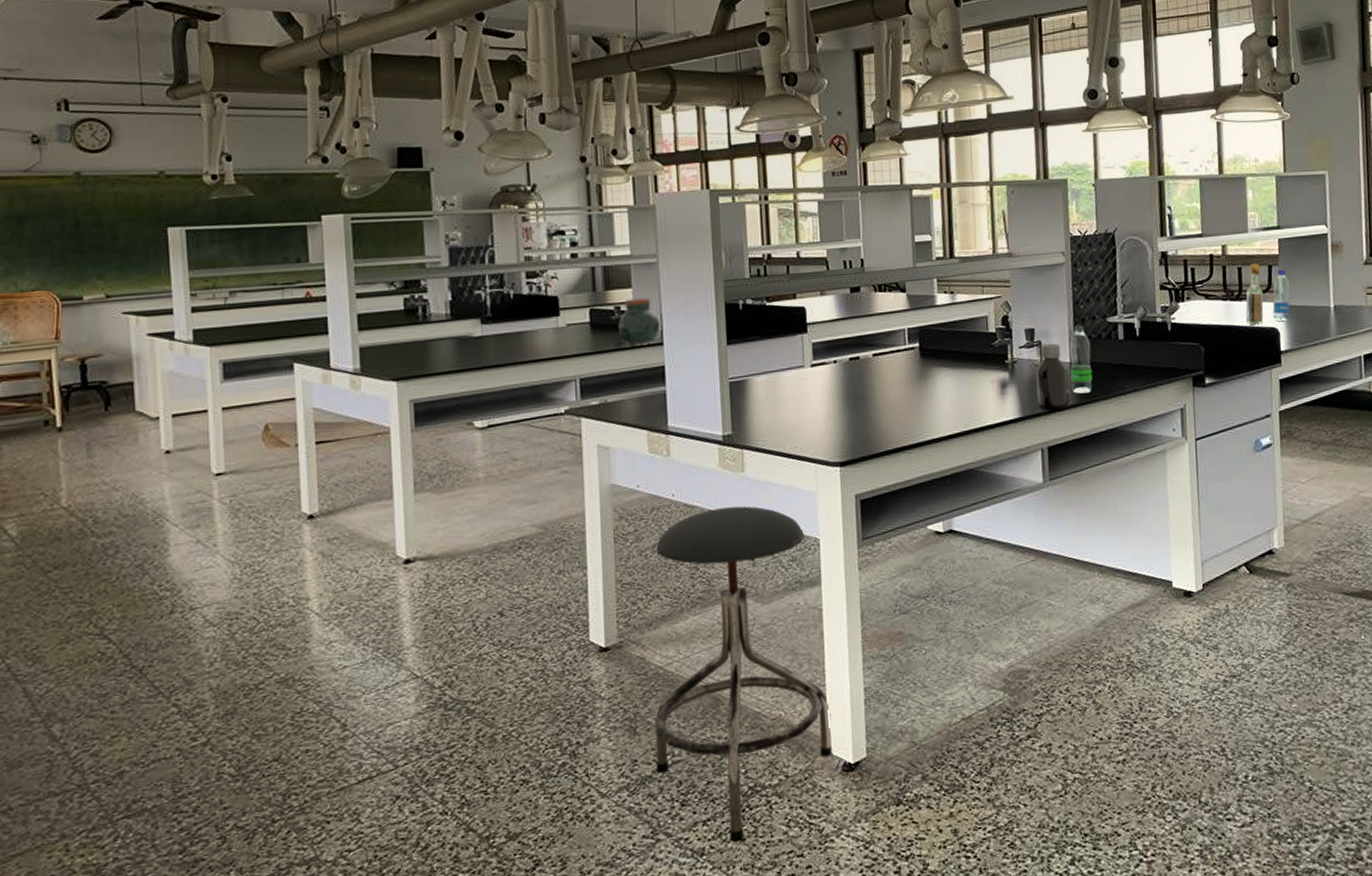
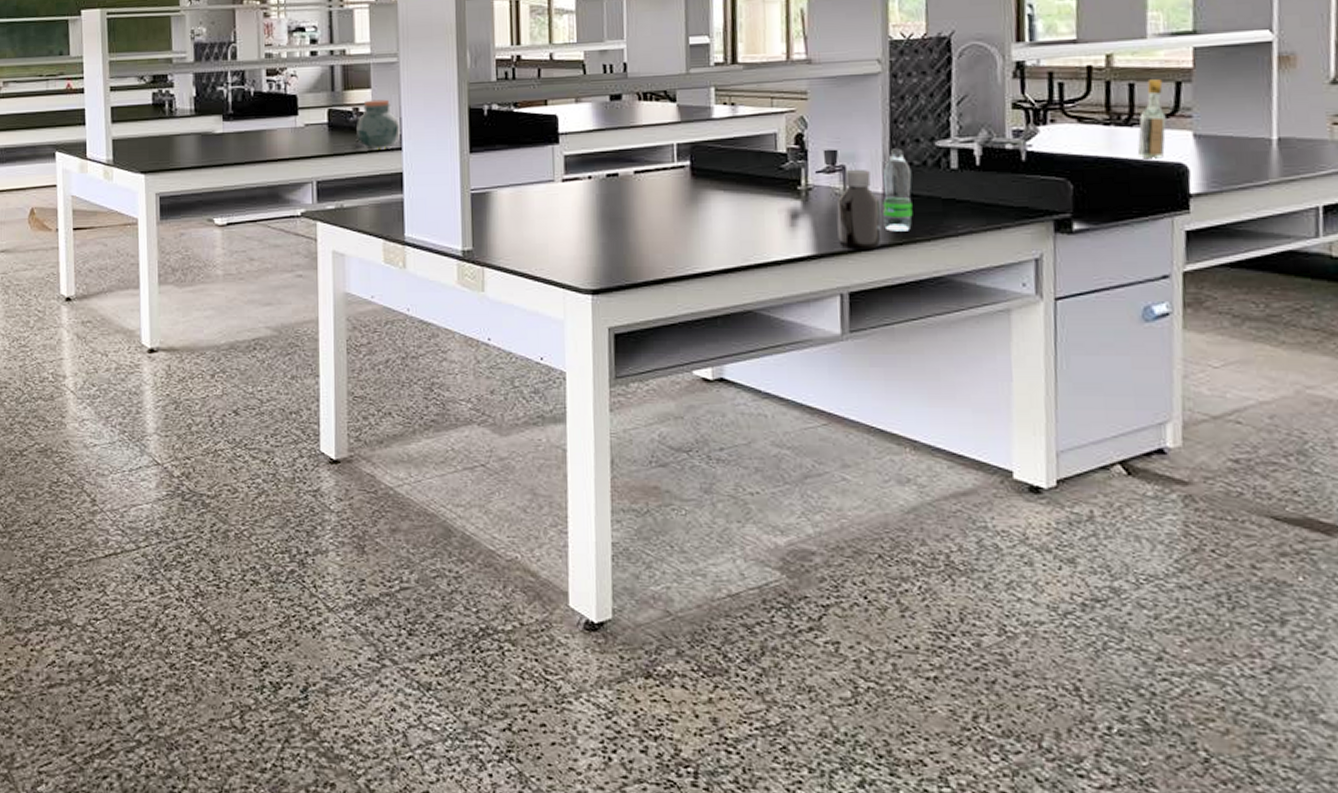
stool: present [655,506,832,843] -> none [383,328,573,684]
bottle: present [1272,269,1290,322] -> none [1179,88,1209,156]

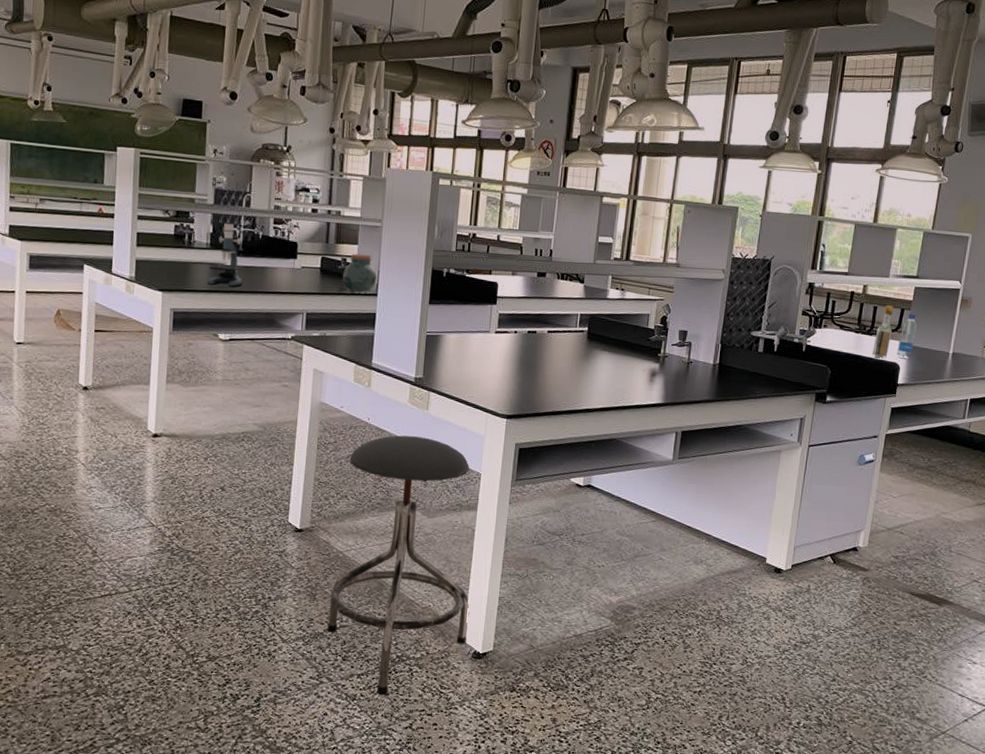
microscope: none [195,80,237,160] -> present [207,222,244,287]
stool: none [383,328,573,684] -> present [327,435,470,695]
bottle: present [837,169,881,250] -> none [680,345,710,403]
bottle: present [882,148,913,232] -> none [710,334,734,392]
bottle: none [1179,88,1209,156] -> present [897,314,918,359]

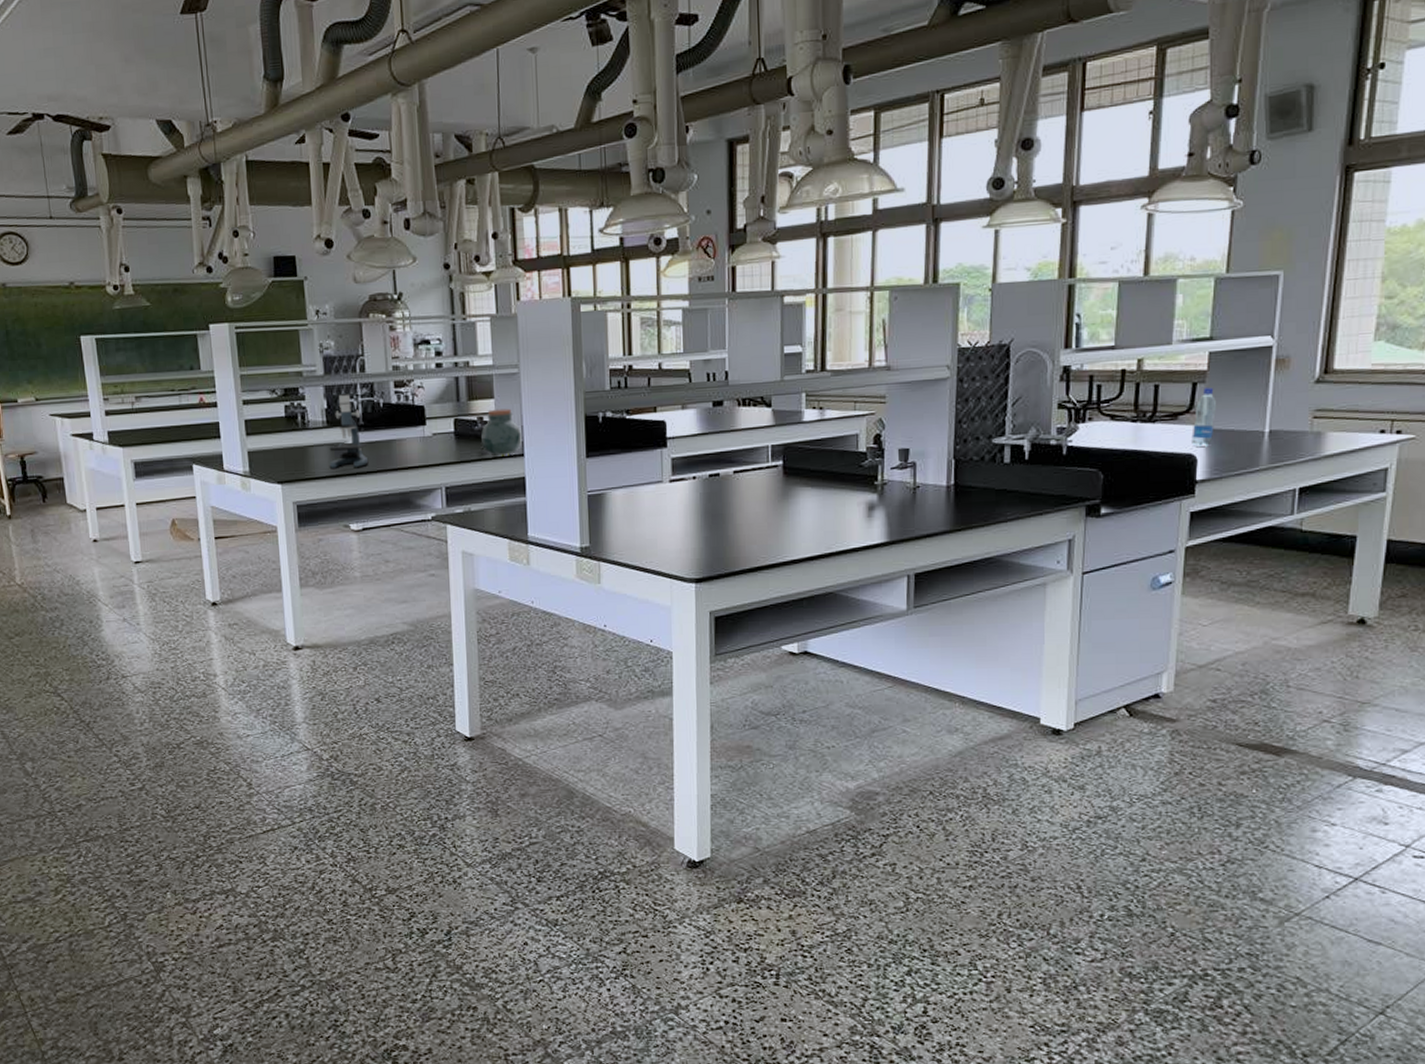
stool: present [327,435,470,695] -> none [514,616,678,918]
bottle: present [872,305,894,359] -> none [1157,381,1182,451]

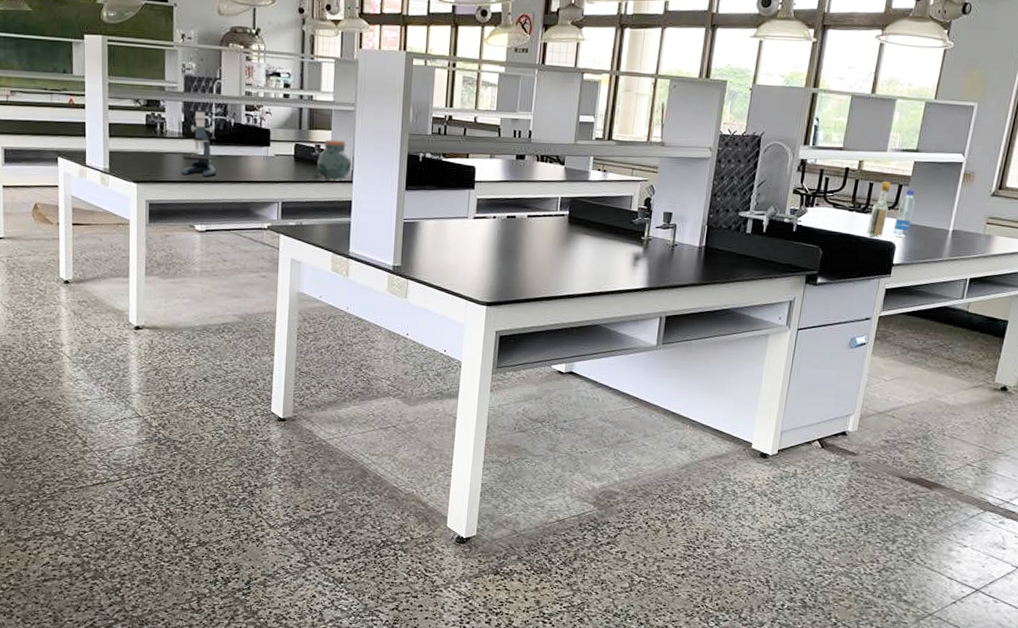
bottle: none [1157,381,1182,451] -> present [866,181,891,238]

